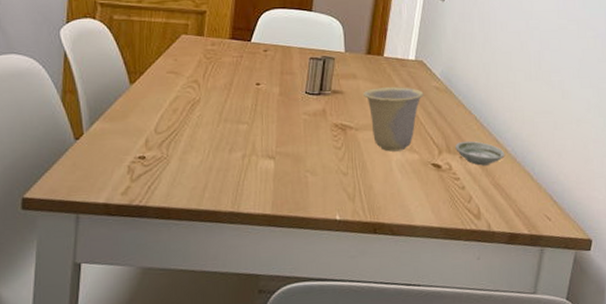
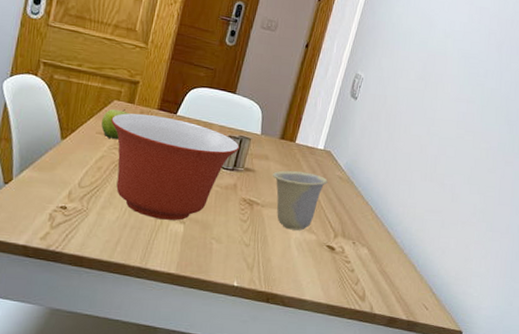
fruit: none [171,43,201,78] -> present [101,109,130,140]
mixing bowl: none [181,45,323,158] -> present [111,113,240,221]
saucer: present [455,140,506,166] -> none [350,228,394,253]

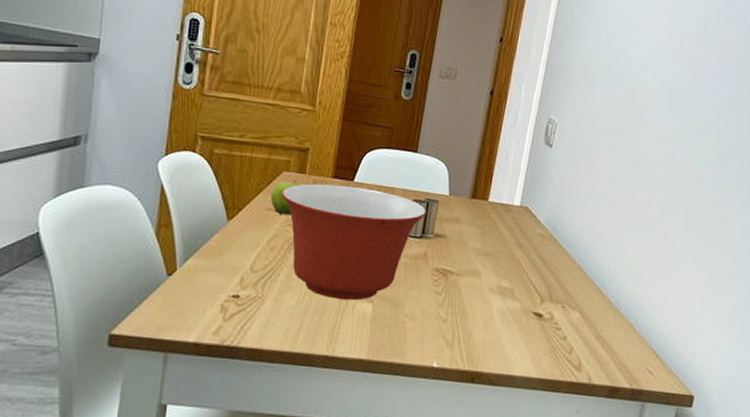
cup: present [272,170,328,231] -> none [465,233,528,299]

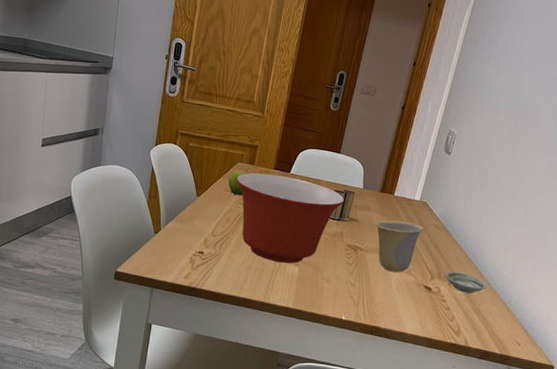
cup: none [465,233,528,299] -> present [373,220,424,273]
saucer: none [558,290,609,316] -> present [445,271,487,293]

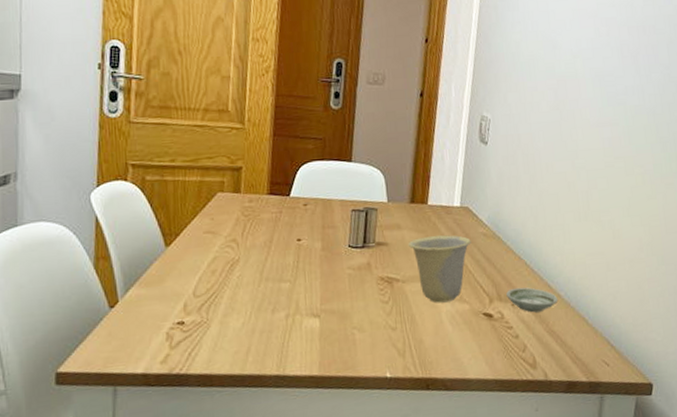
fruit: present [228,170,251,196] -> none [207,201,238,237]
mixing bowl: present [236,173,344,263] -> none [218,201,366,318]

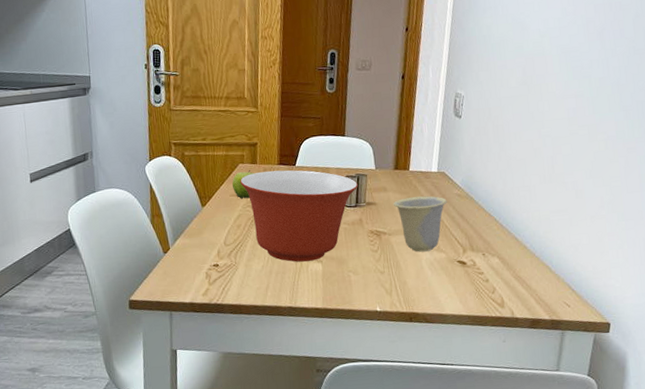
fruit: none [207,201,238,237] -> present [232,170,255,199]
mixing bowl: none [218,201,366,318] -> present [240,170,358,262]
saucer: present [506,287,559,313] -> none [478,239,525,261]

